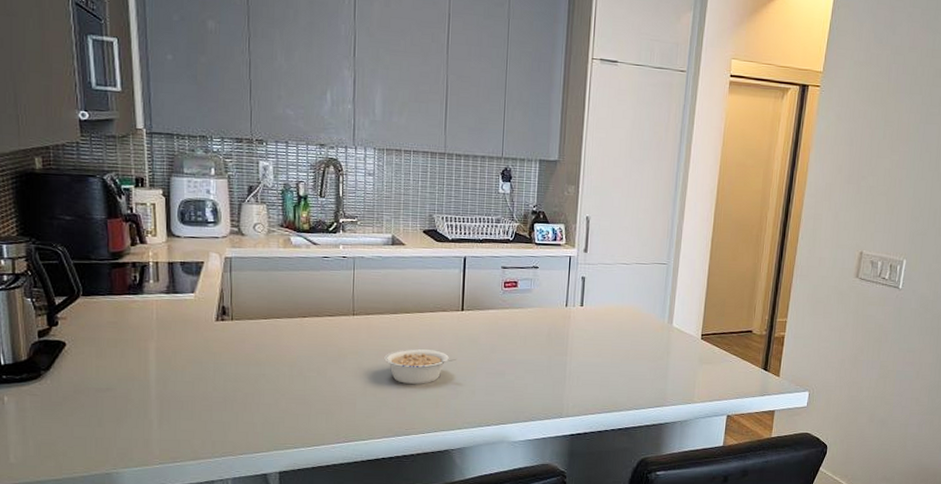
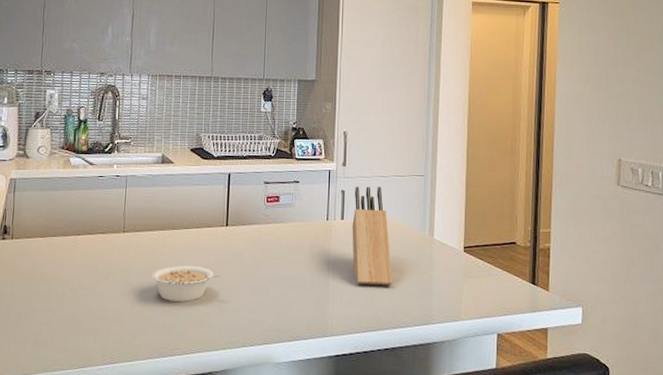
knife block: none [590,273,629,371] -> present [352,186,392,286]

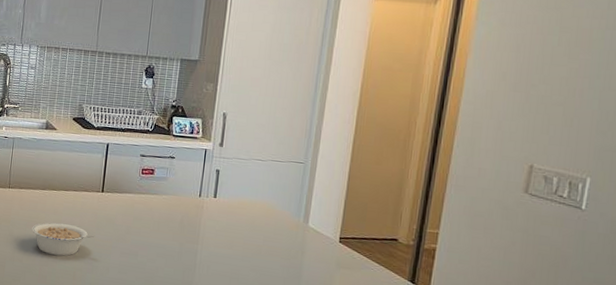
knife block: present [352,186,392,286] -> none [222,167,261,266]

